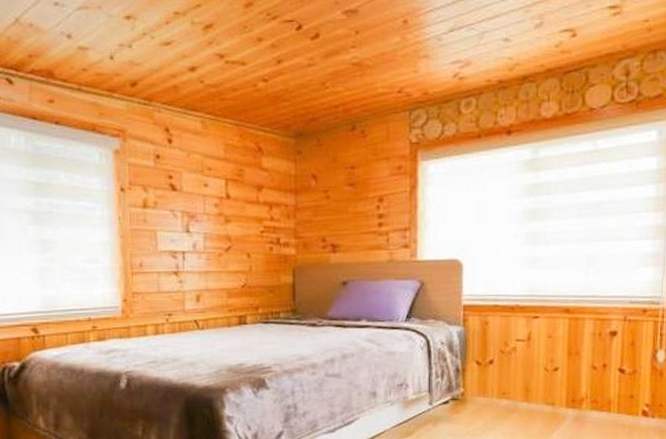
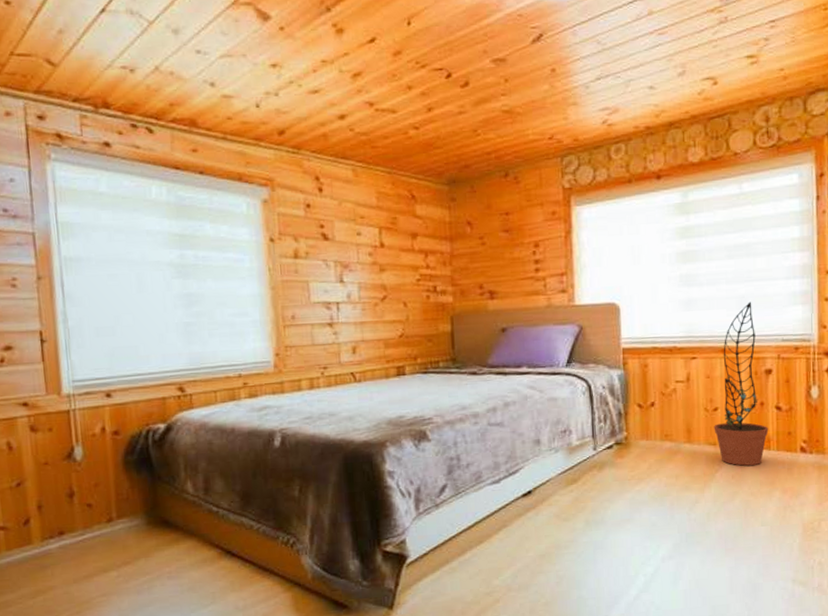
decorative plant: none [553,262,610,427] -> present [714,301,769,466]

